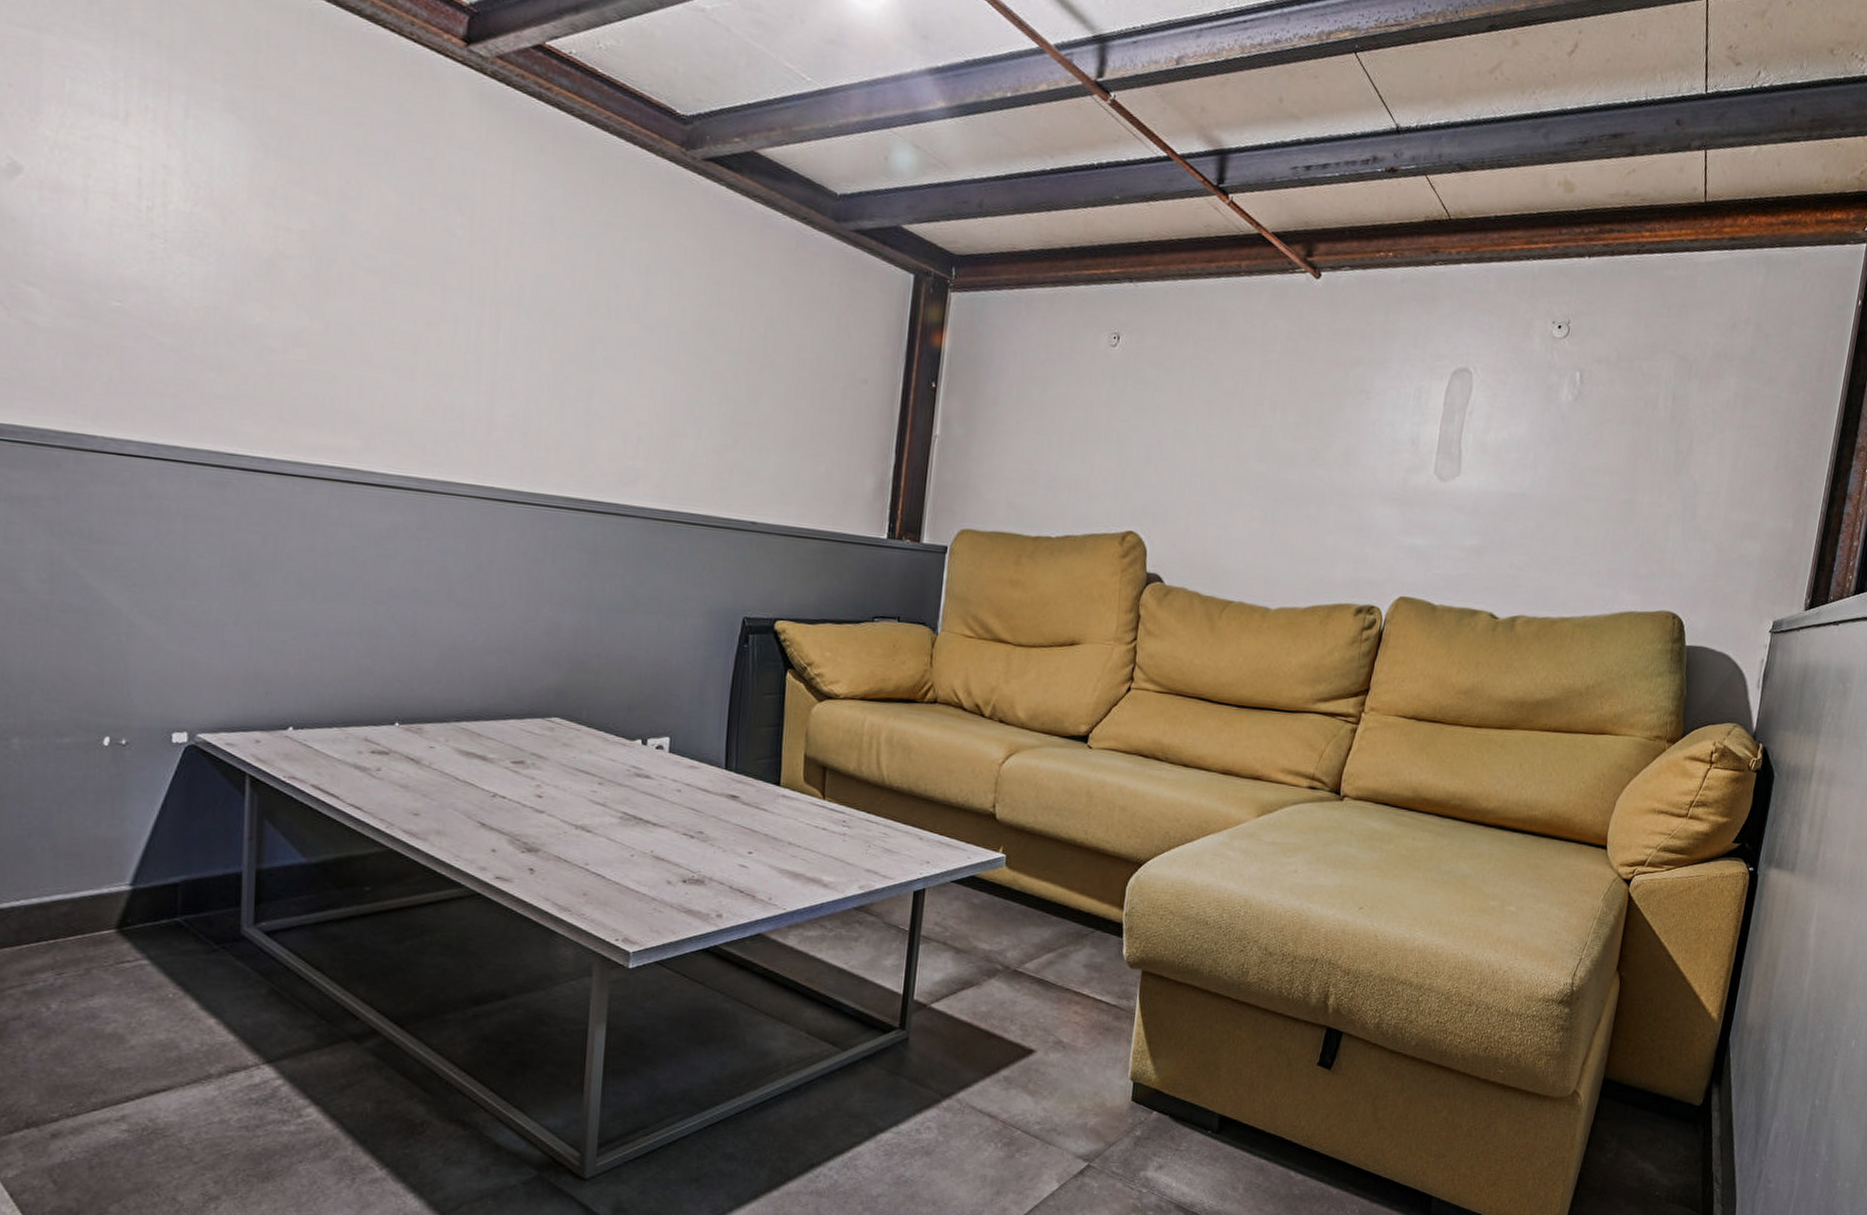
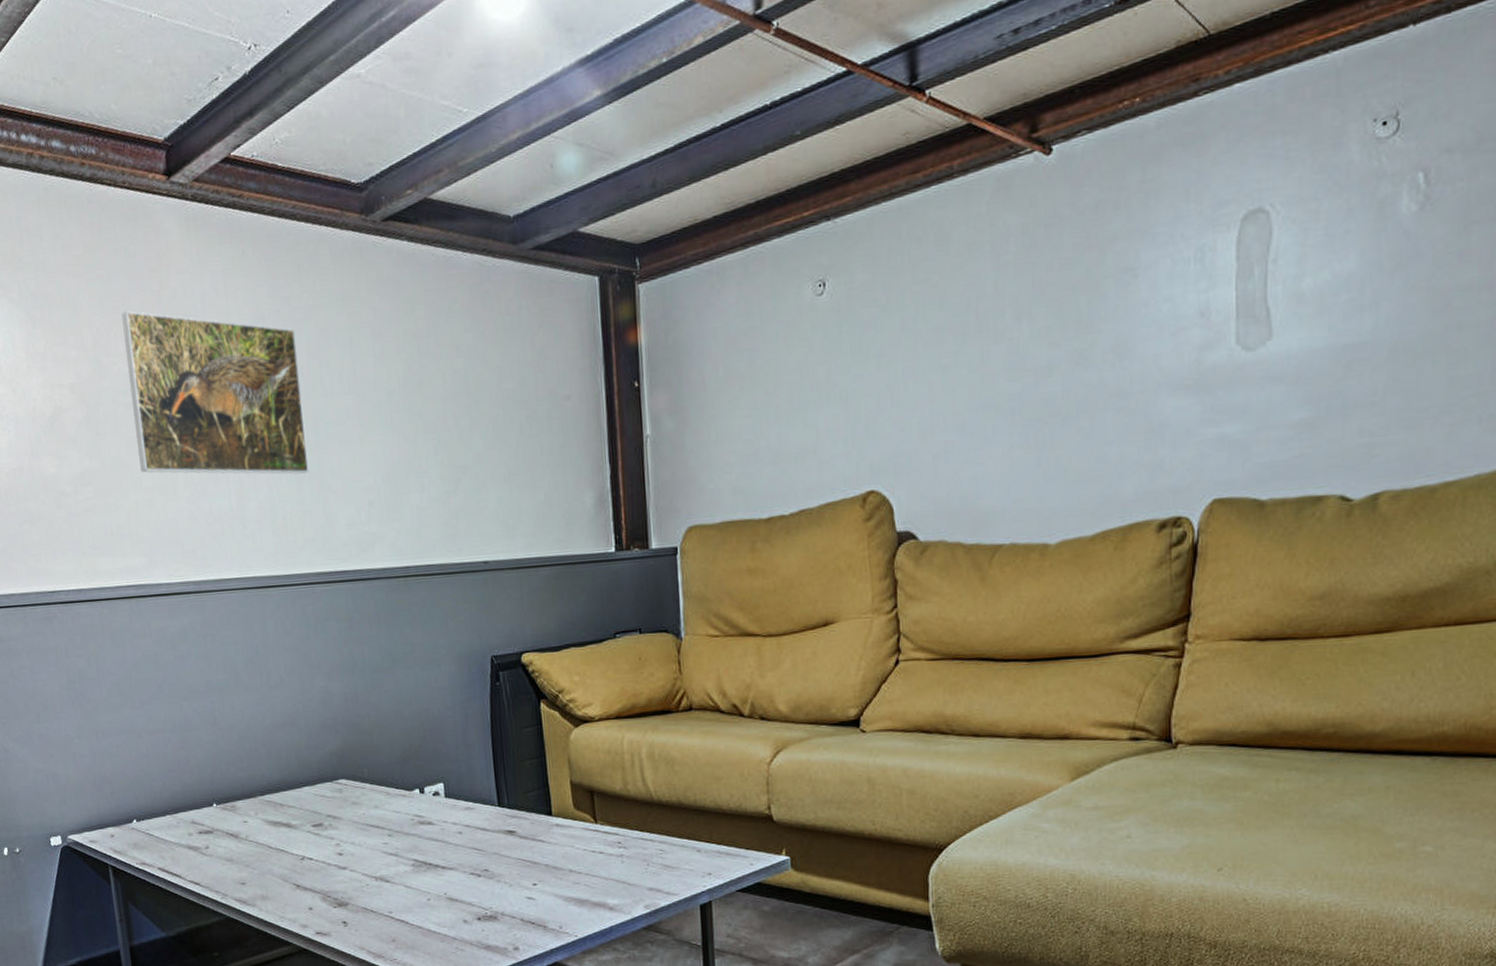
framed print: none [373,169,586,392] -> present [121,310,310,475]

